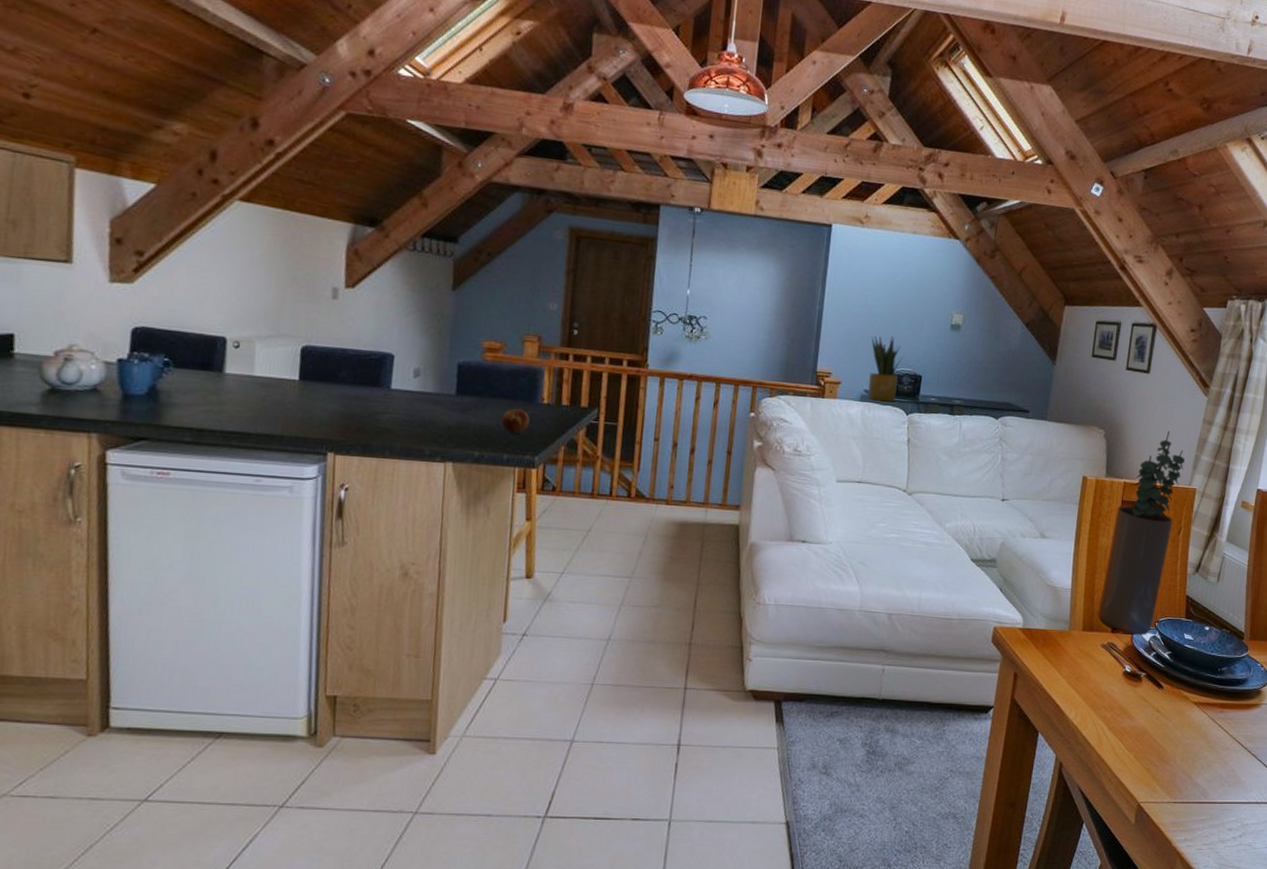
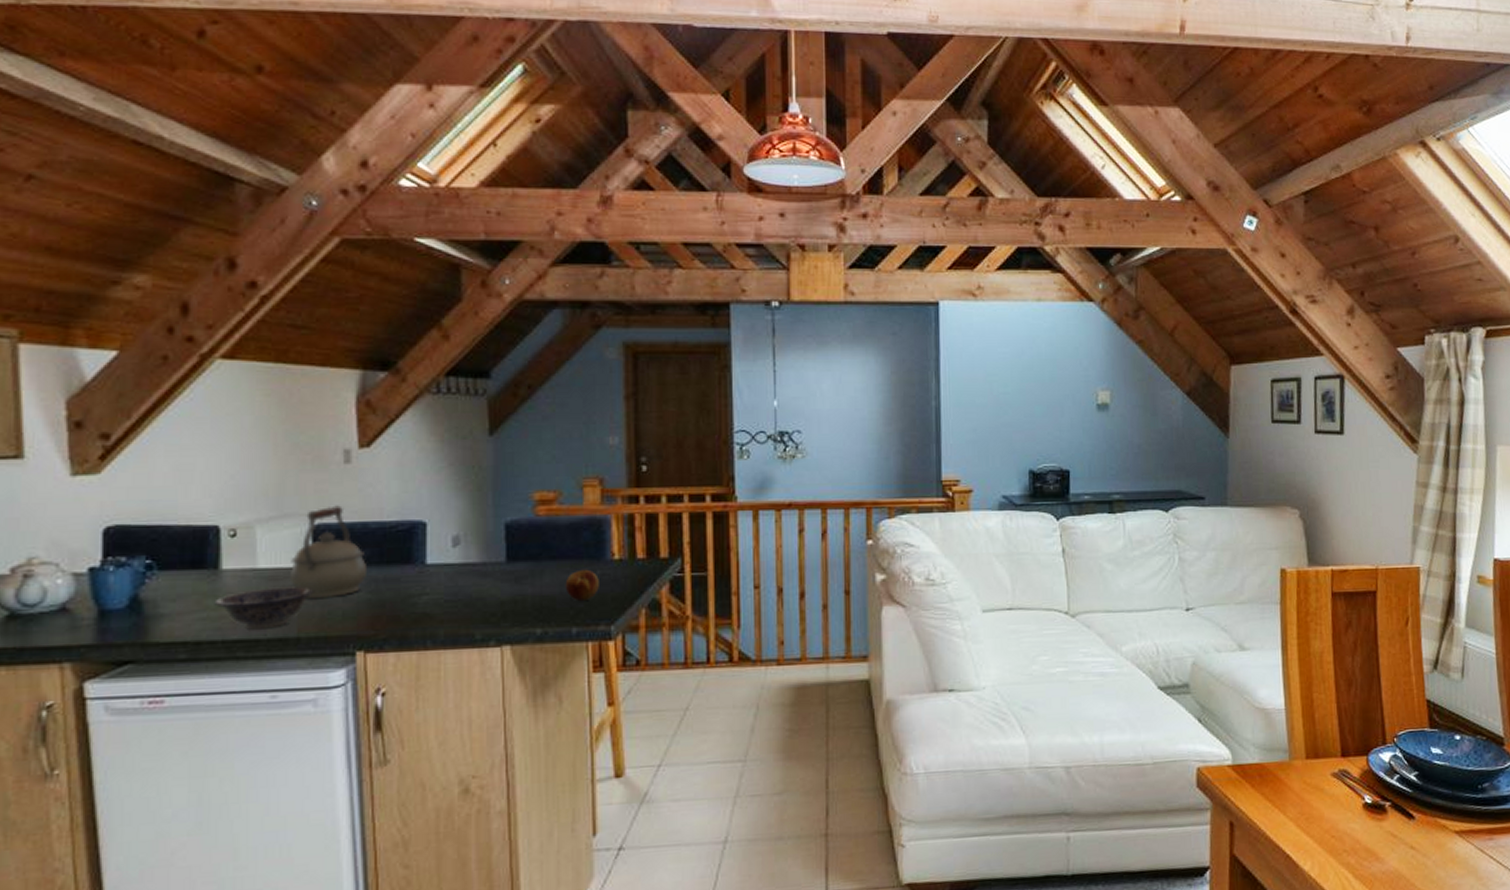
bowl: none [217,393,297,426] -> present [214,586,313,630]
kettle: none [280,332,344,408] -> present [290,505,368,599]
planter: present [868,336,903,402] -> none [1002,427,1044,508]
vase: present [1098,431,1185,635] -> none [1321,501,1401,757]

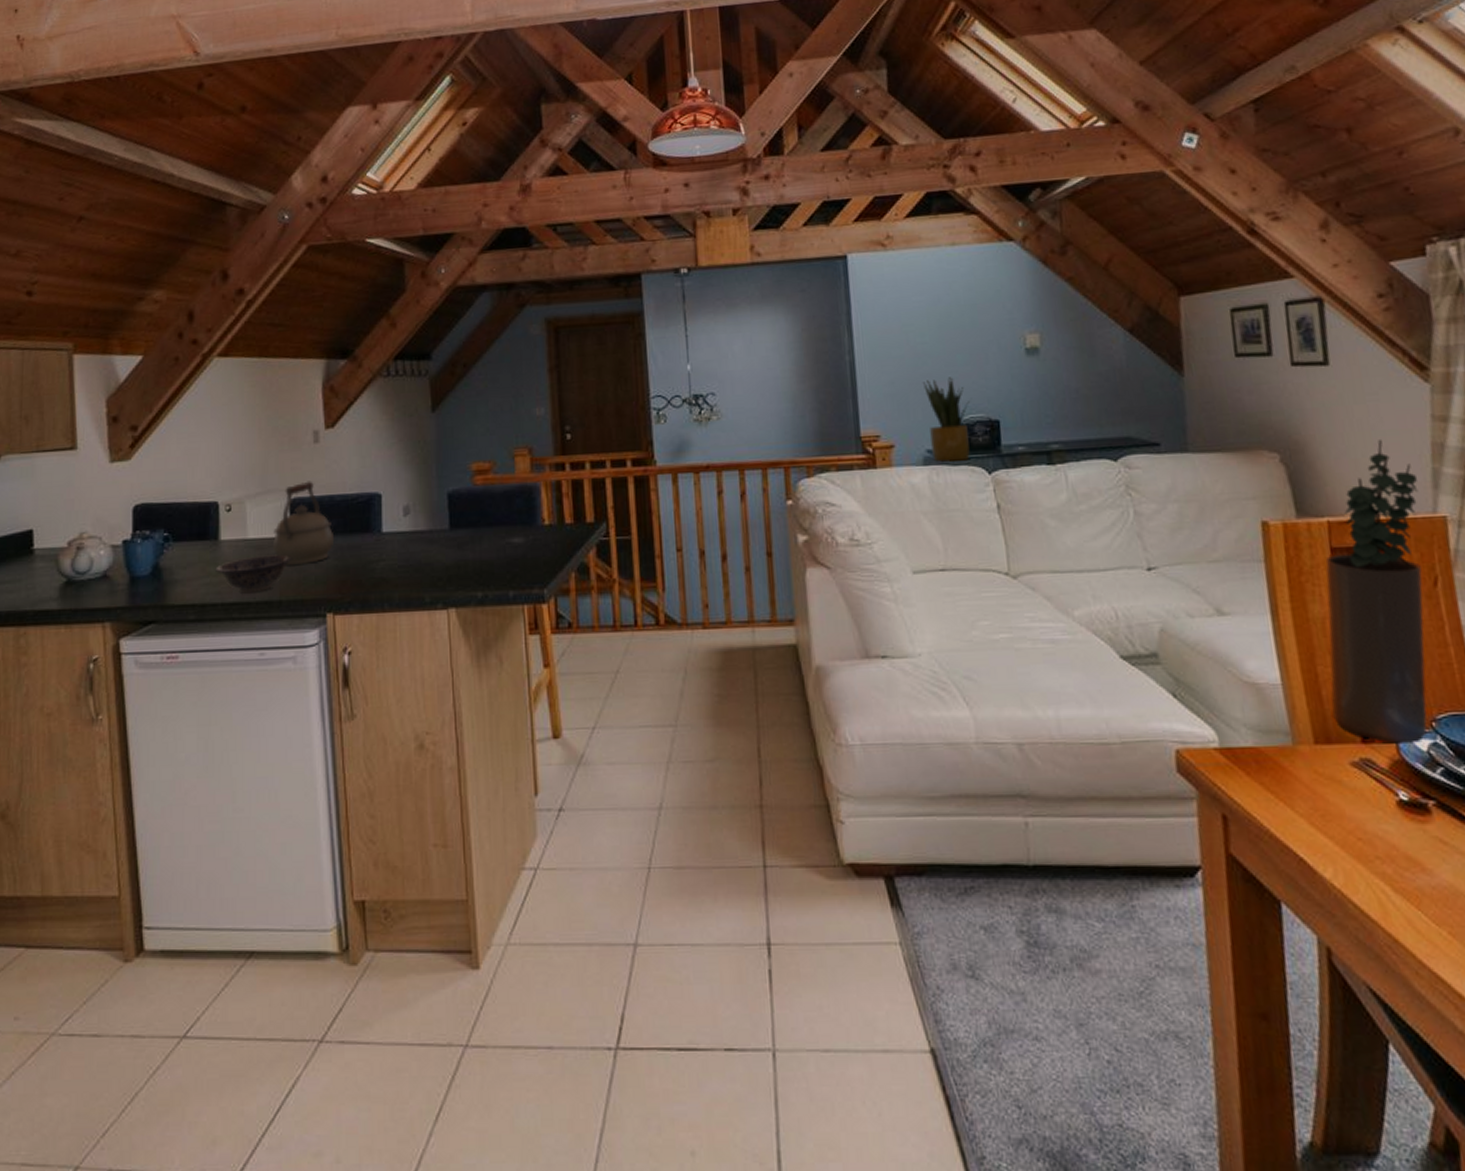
fruit: present [565,569,599,602] -> none [501,534,532,566]
planter: none [1002,427,1044,508] -> present [922,377,971,462]
vase: none [1321,501,1401,757] -> present [1325,440,1428,744]

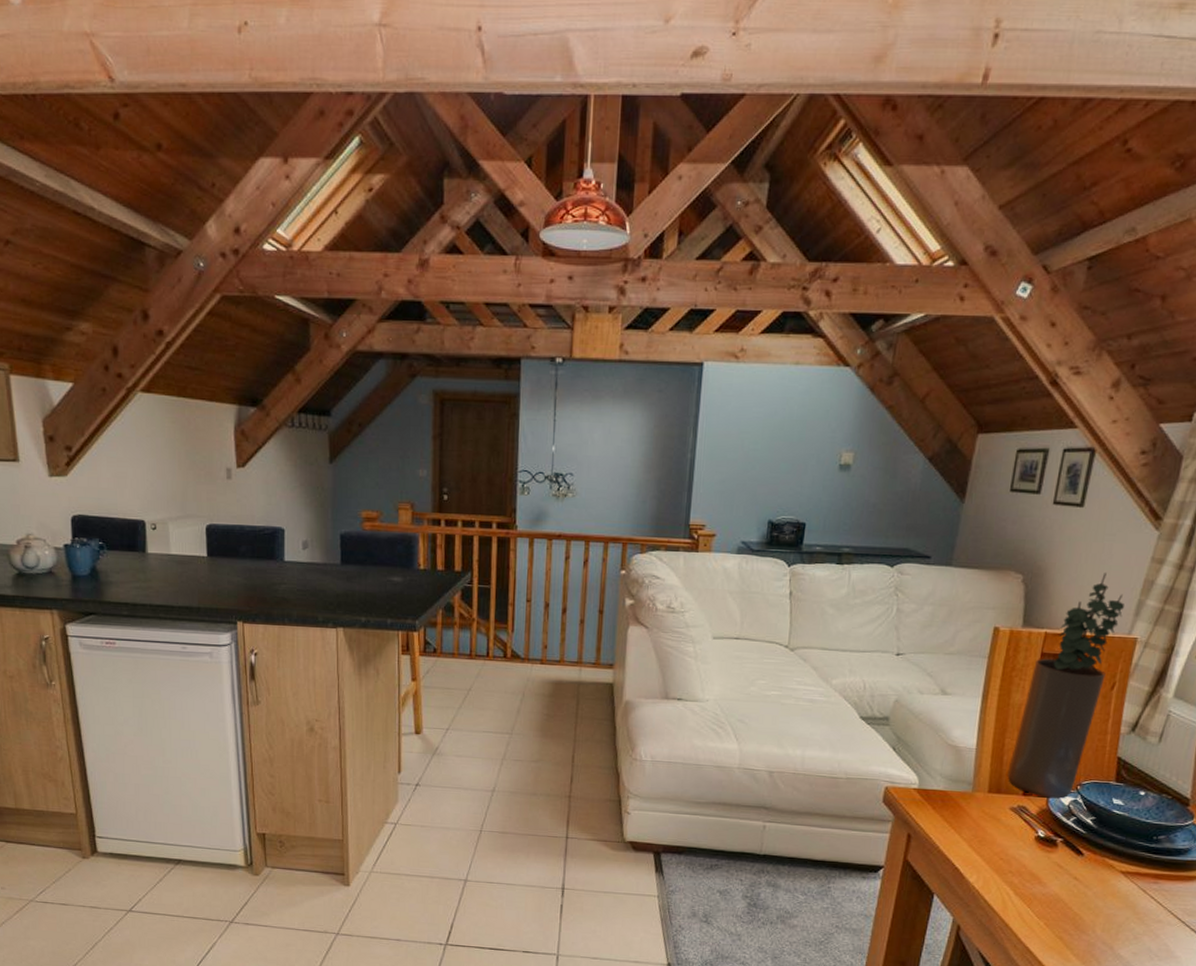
bowl: present [215,554,291,594] -> none [144,569,207,599]
kettle: present [273,481,335,565] -> none [192,511,244,581]
planter: present [922,377,971,462] -> none [745,482,784,553]

